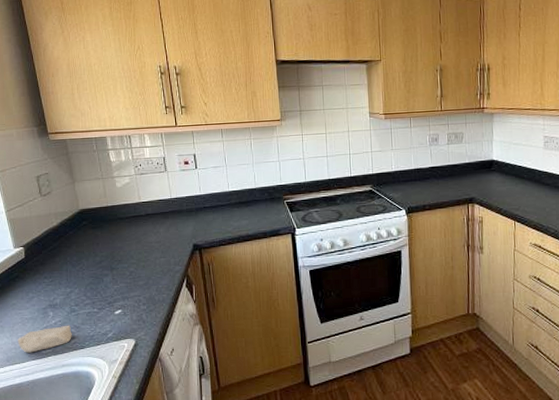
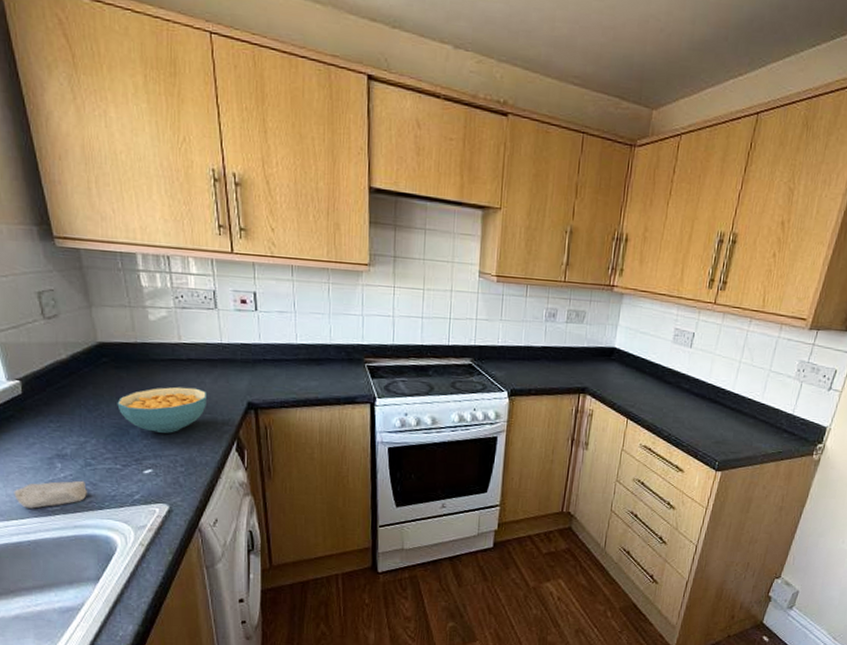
cereal bowl: none [94,237,162,278] -> present [117,386,206,433]

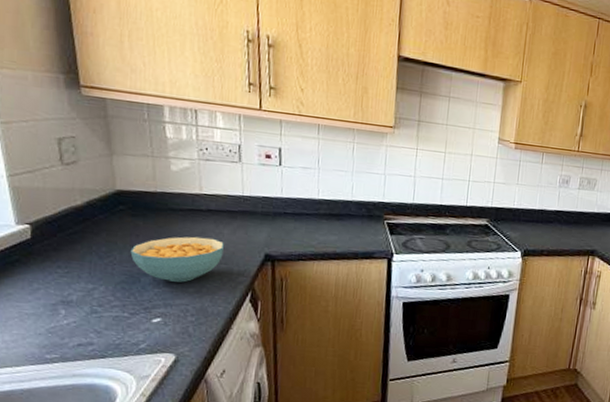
soap bar: present [14,480,87,509] -> none [11,328,90,356]

